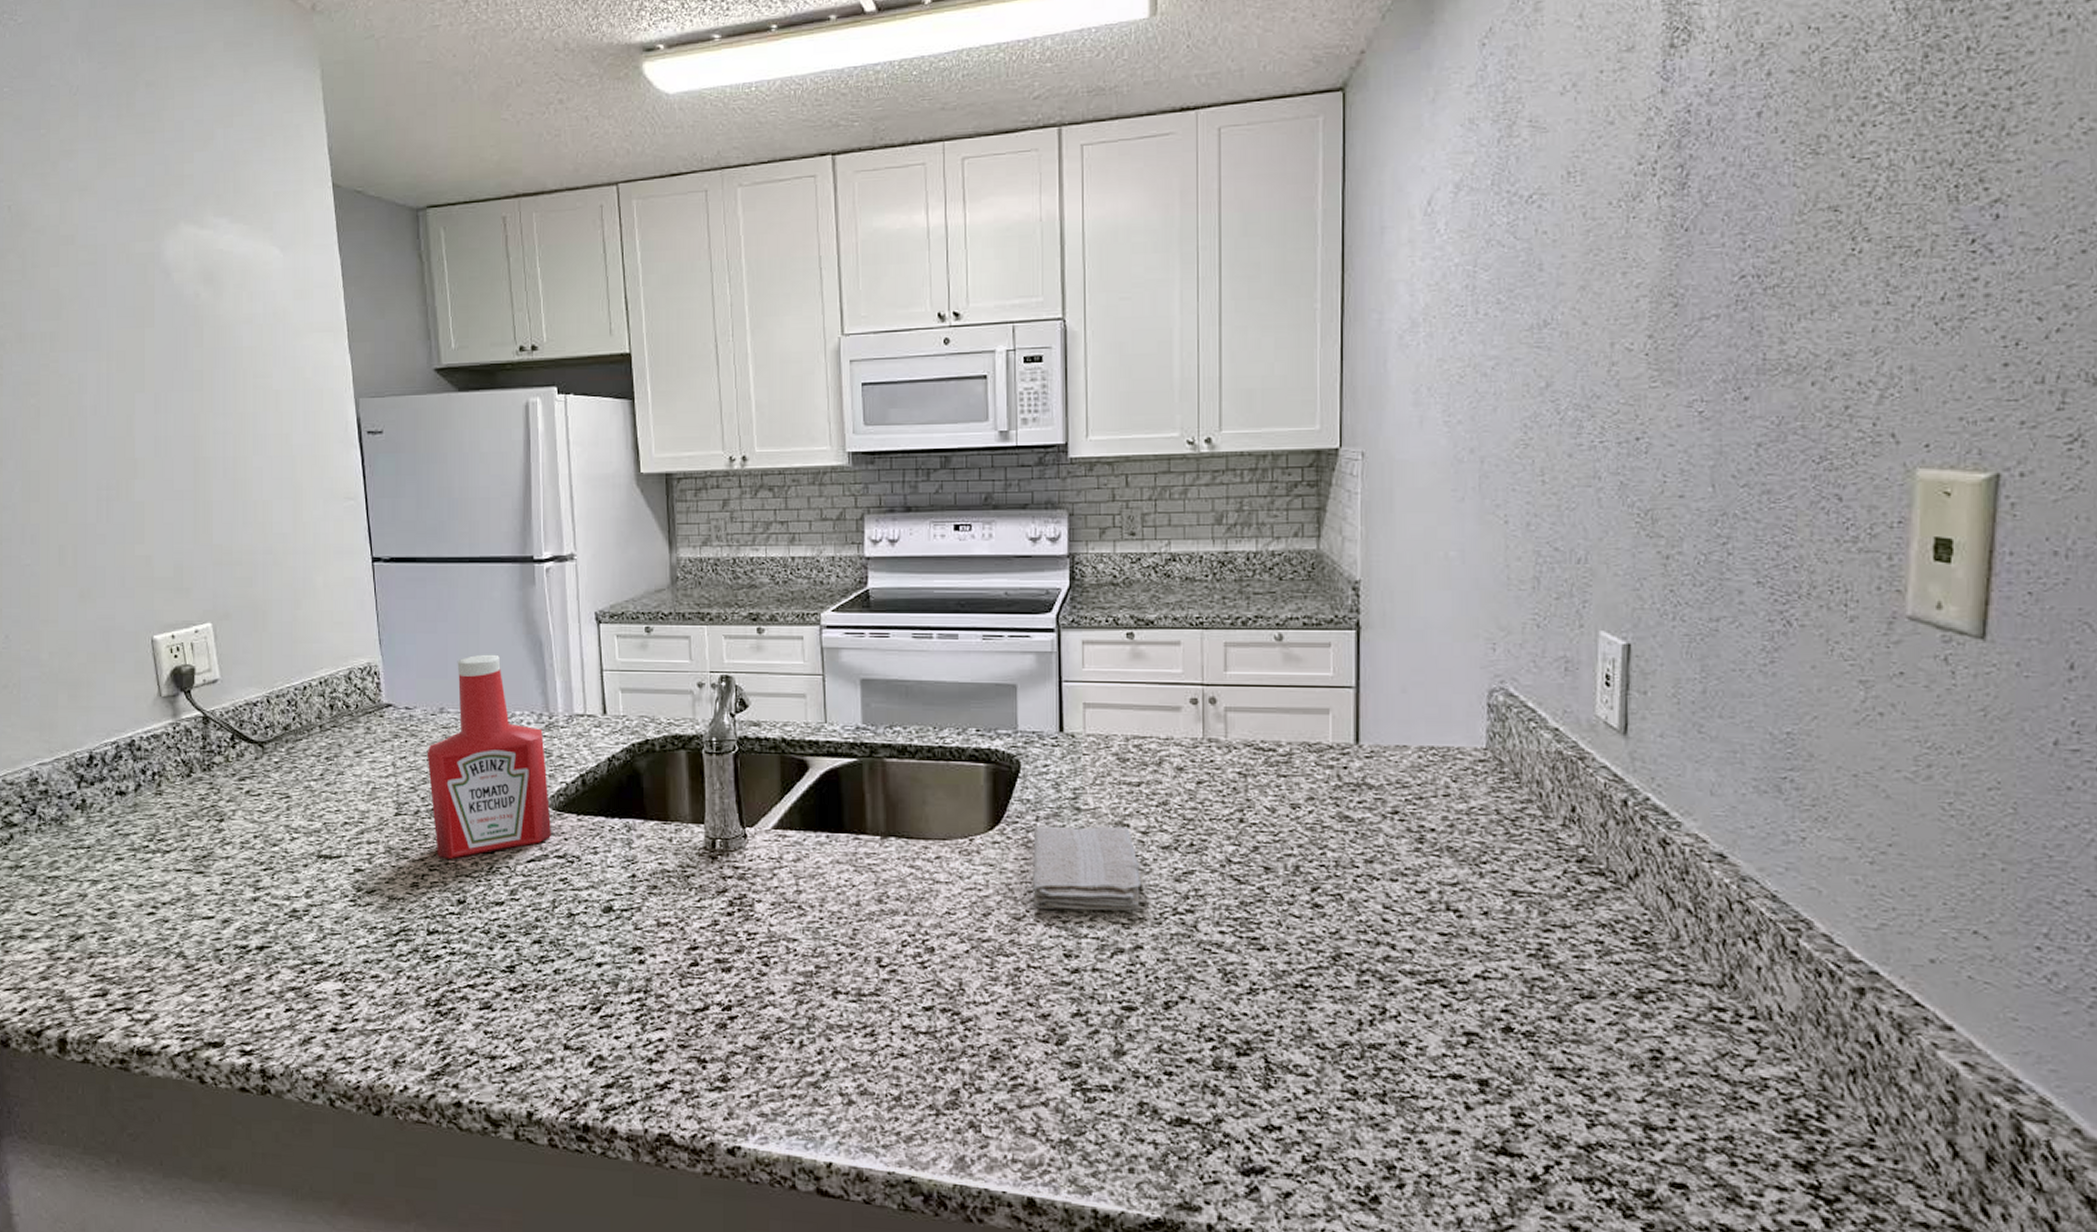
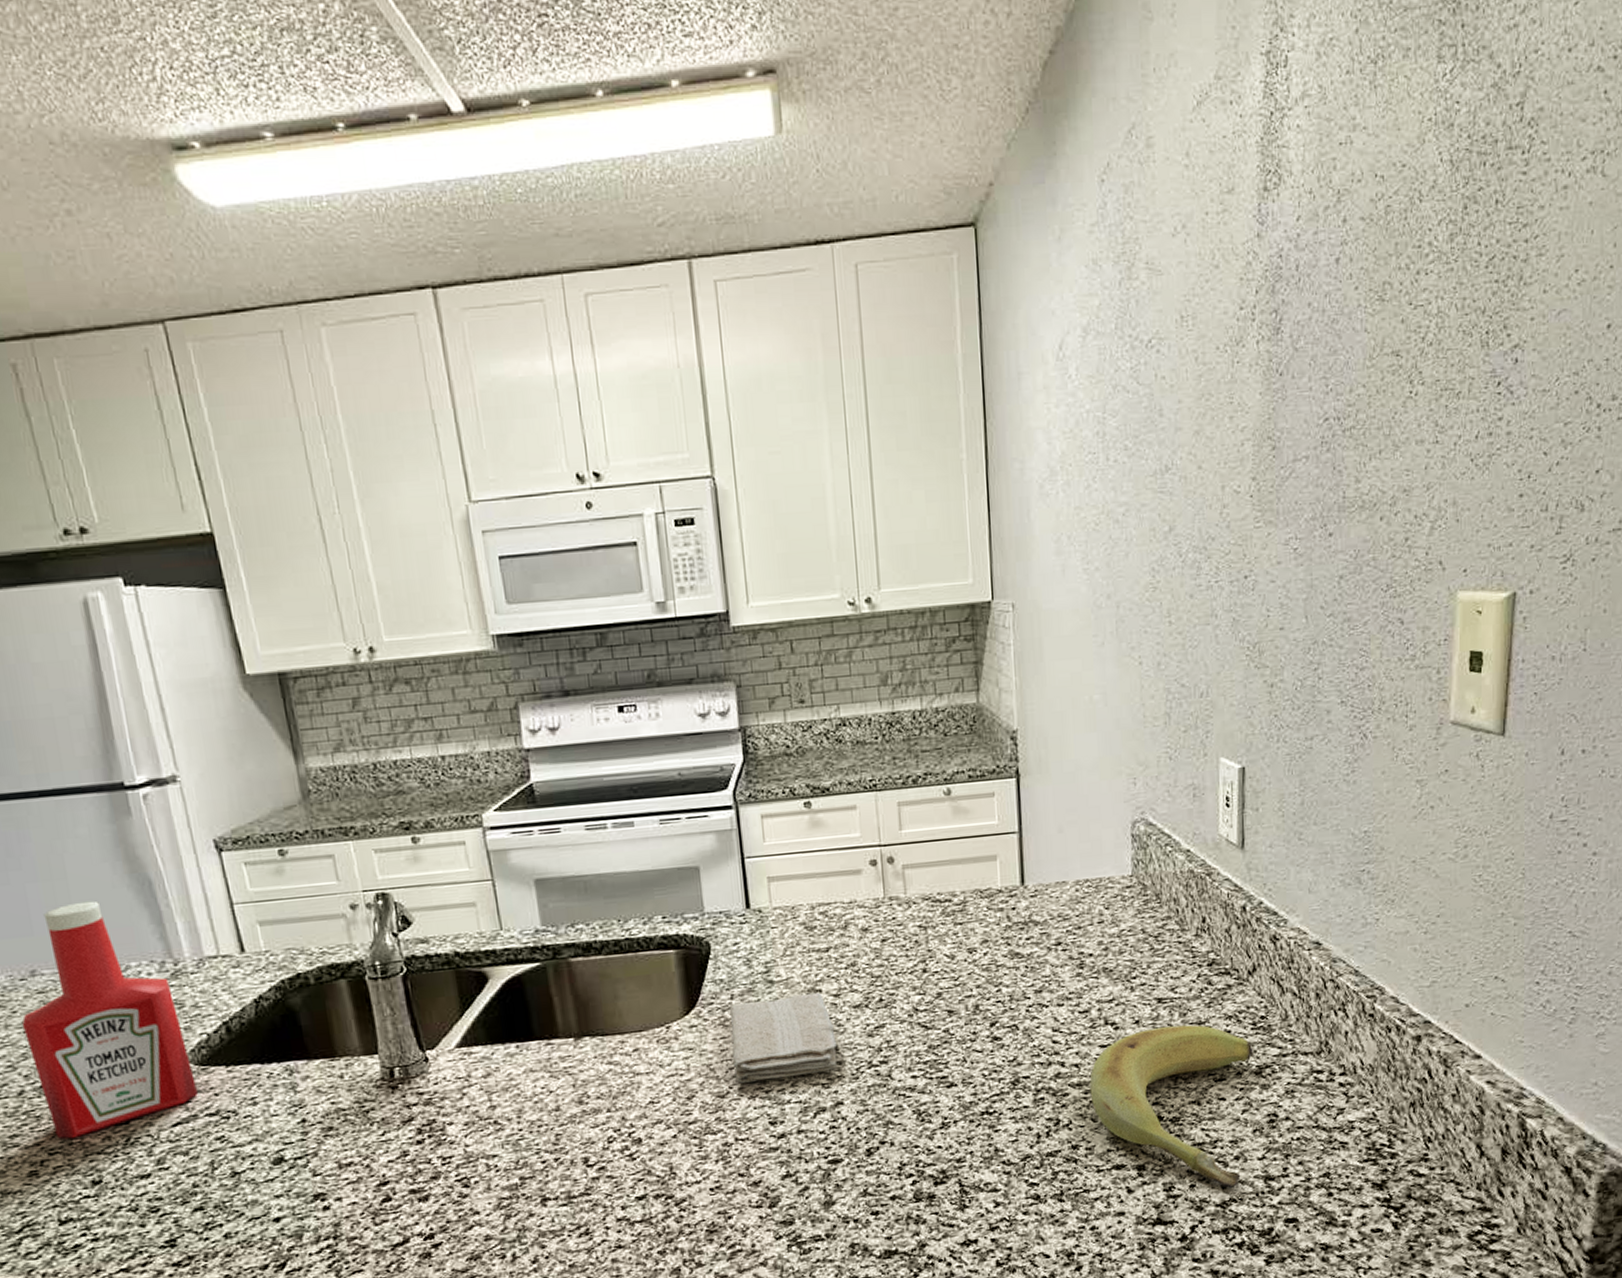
banana: none [1424,923,1633,1131] -> present [1089,1024,1253,1189]

